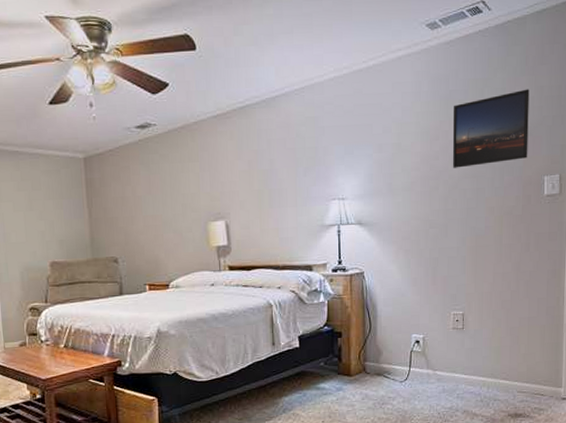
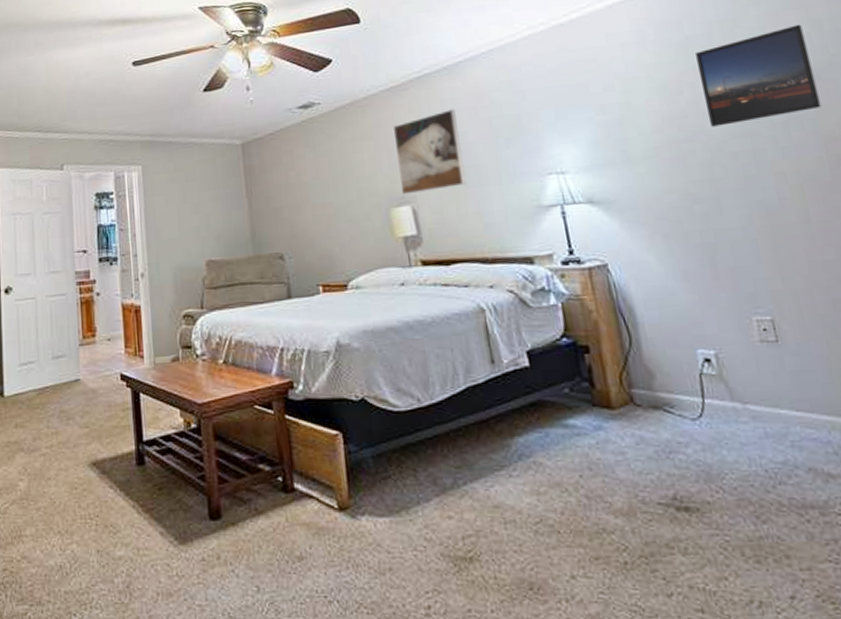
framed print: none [216,139,270,211] -> present [392,109,466,195]

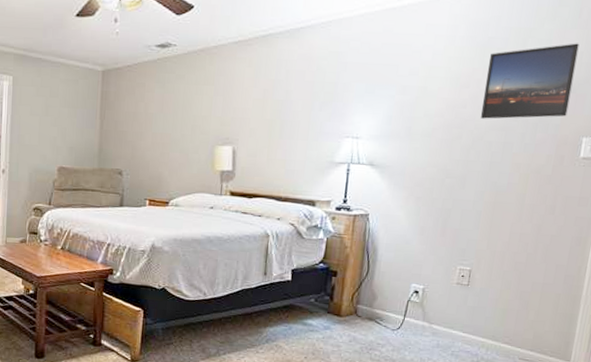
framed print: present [392,109,466,195] -> none [227,69,287,137]

